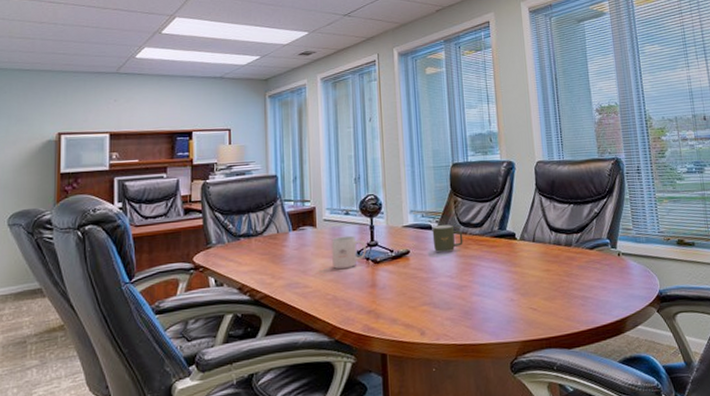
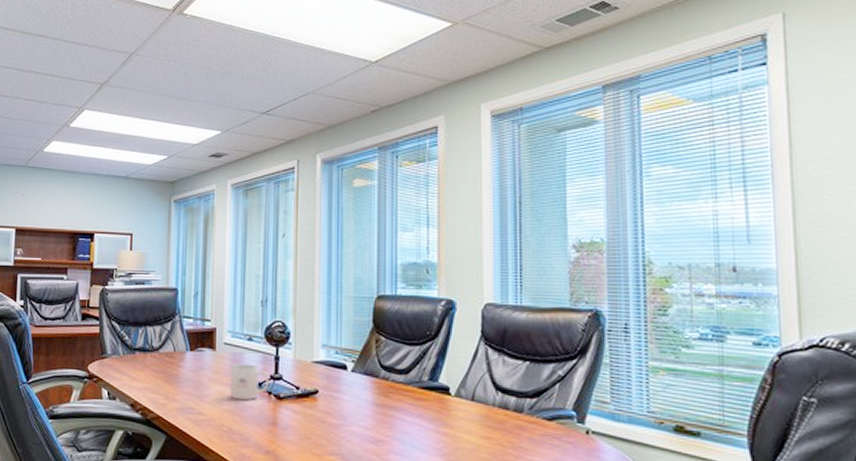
mug: present [432,224,463,253] -> none [346,366,383,399]

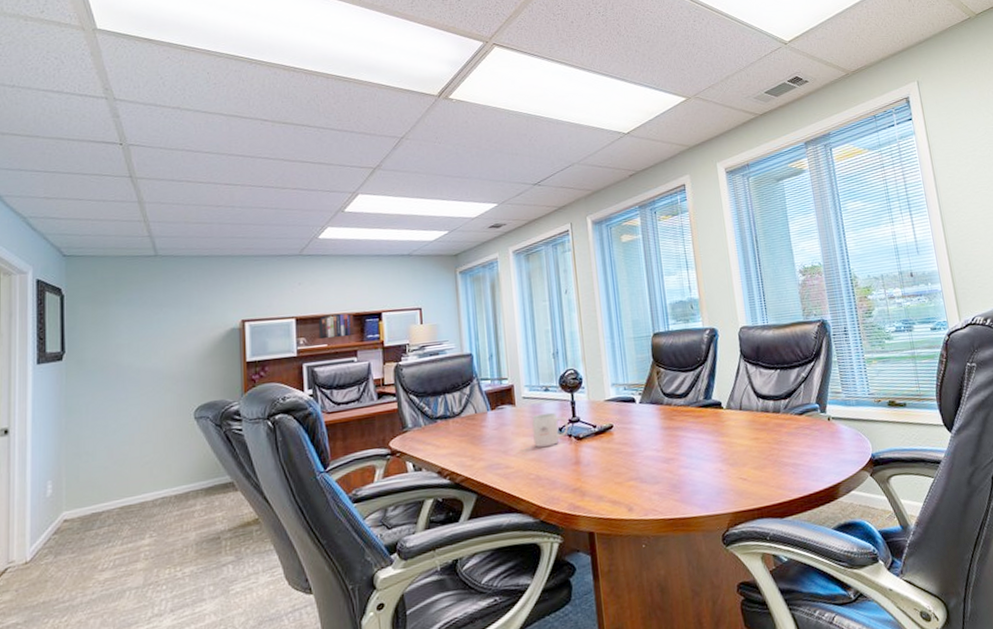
books: none [34,230,68,253] -> present [318,313,355,340]

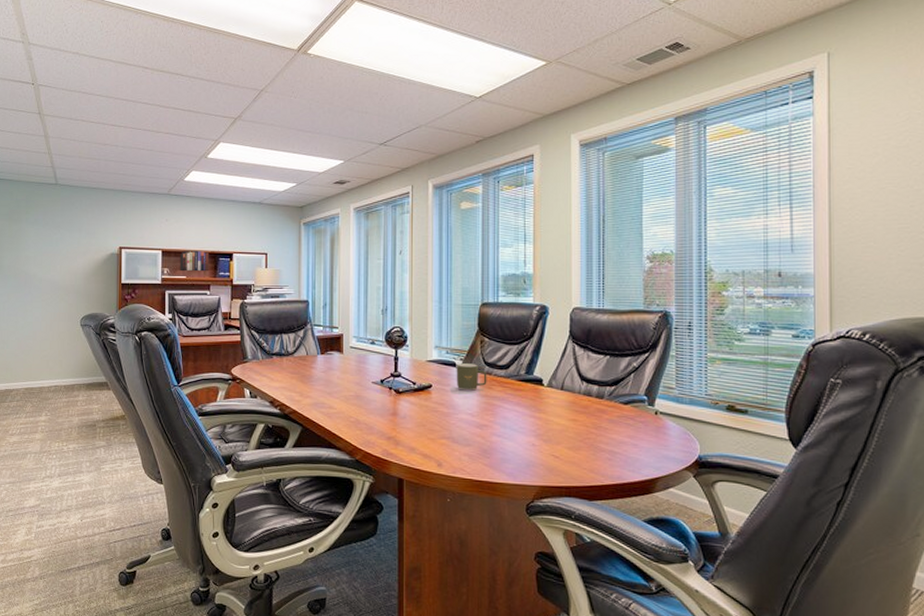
mug: present [532,412,569,448] -> none [357,364,389,396]
mug: none [635,396,668,426] -> present [456,363,487,391]

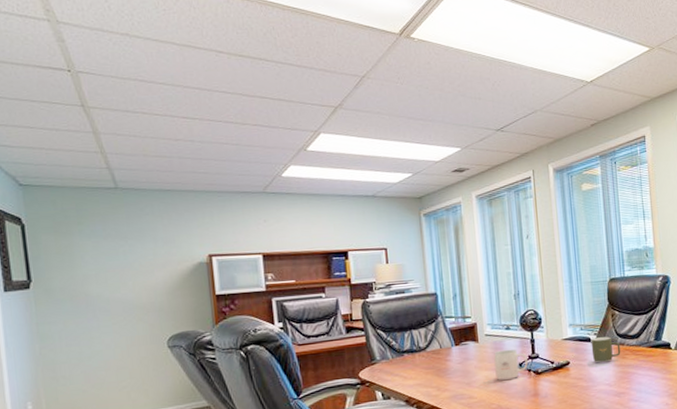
books: present [179,251,210,272] -> none [285,251,322,276]
mug: none [357,364,389,396] -> present [494,349,528,381]

